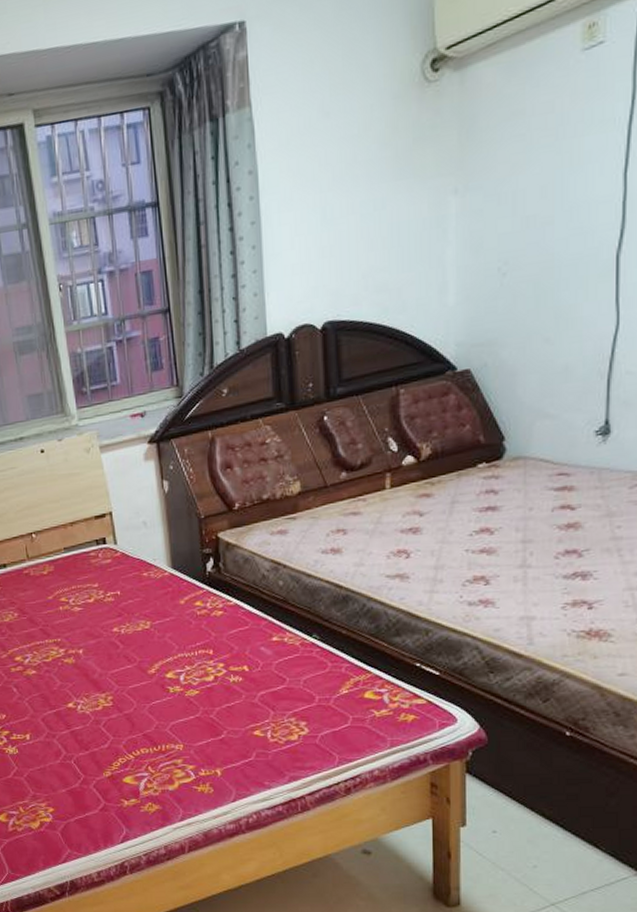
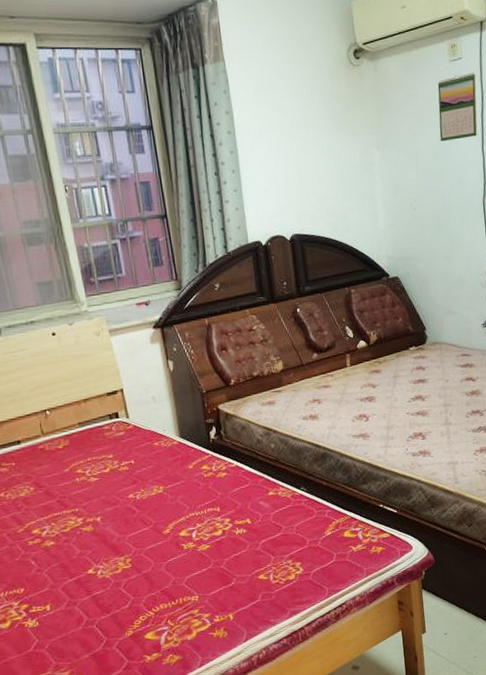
calendar: none [555,60,627,173] -> present [437,72,478,142]

